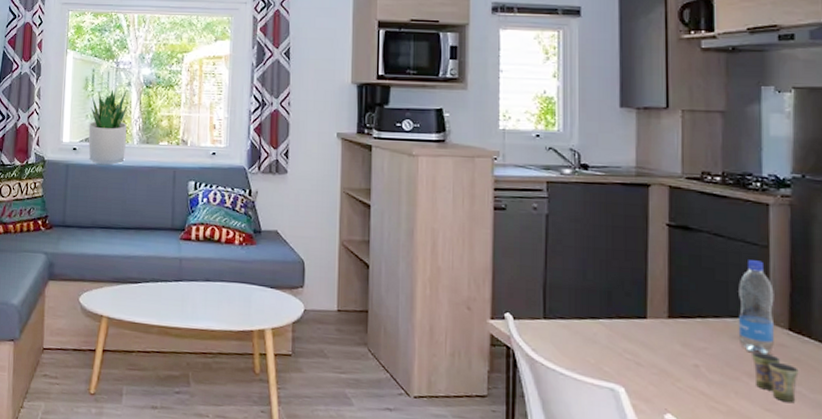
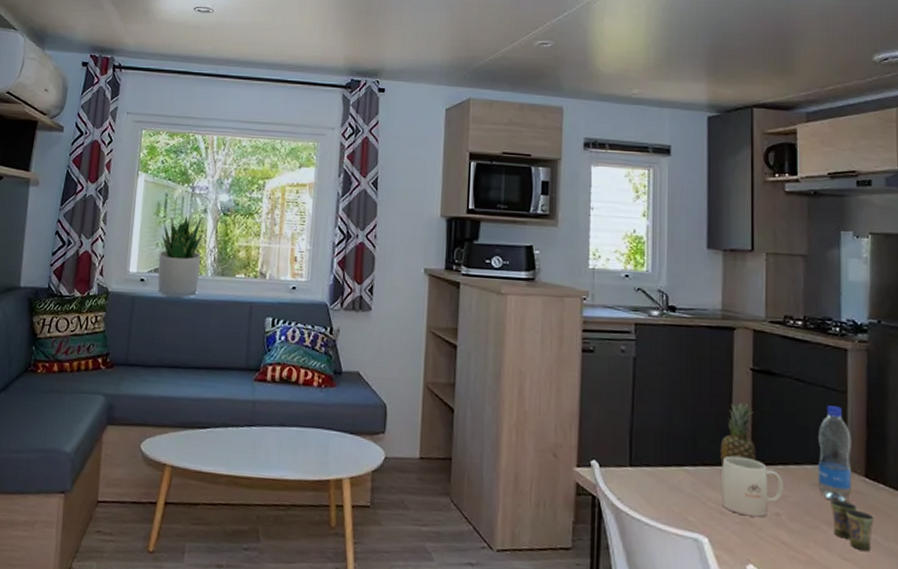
fruit: none [636,257,673,318] -> present [720,403,756,466]
mug: none [636,309,703,369] -> present [720,455,784,517]

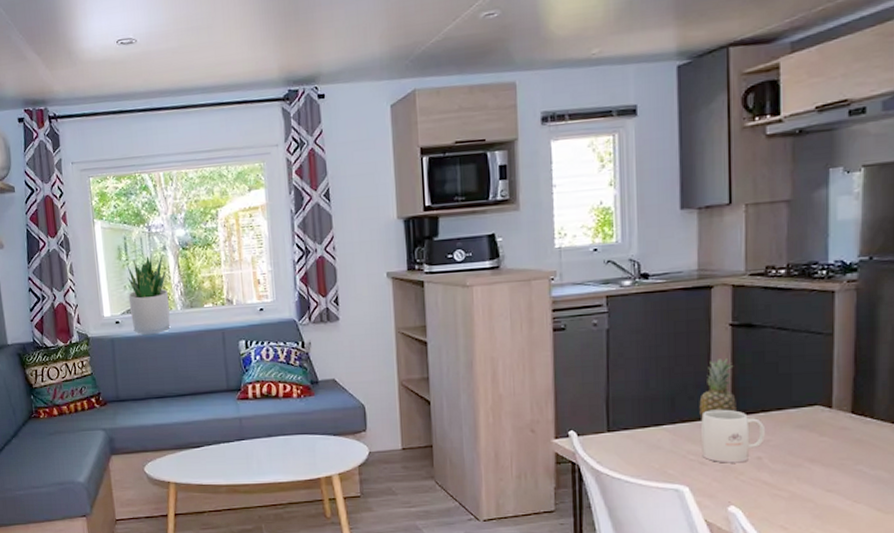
bottle: present [817,405,852,502] -> none [801,349,838,439]
cup: present [831,499,874,551] -> none [814,437,860,481]

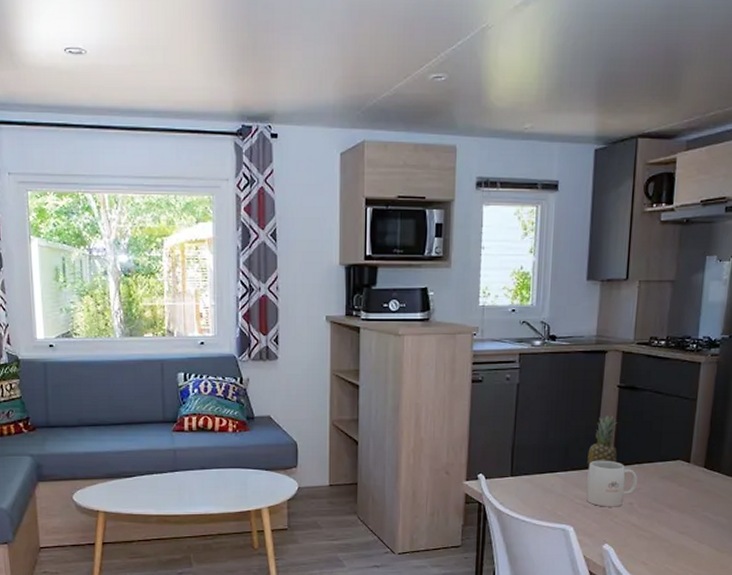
planter: present [126,253,171,335] -> none [64,277,108,361]

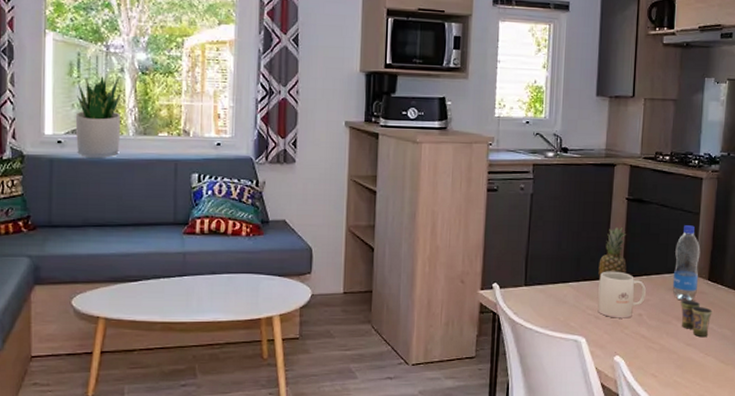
planter: none [64,277,108,361] -> present [75,74,121,159]
bottle: none [665,412,697,489] -> present [672,225,700,301]
cup: none [674,488,708,524] -> present [681,299,712,337]

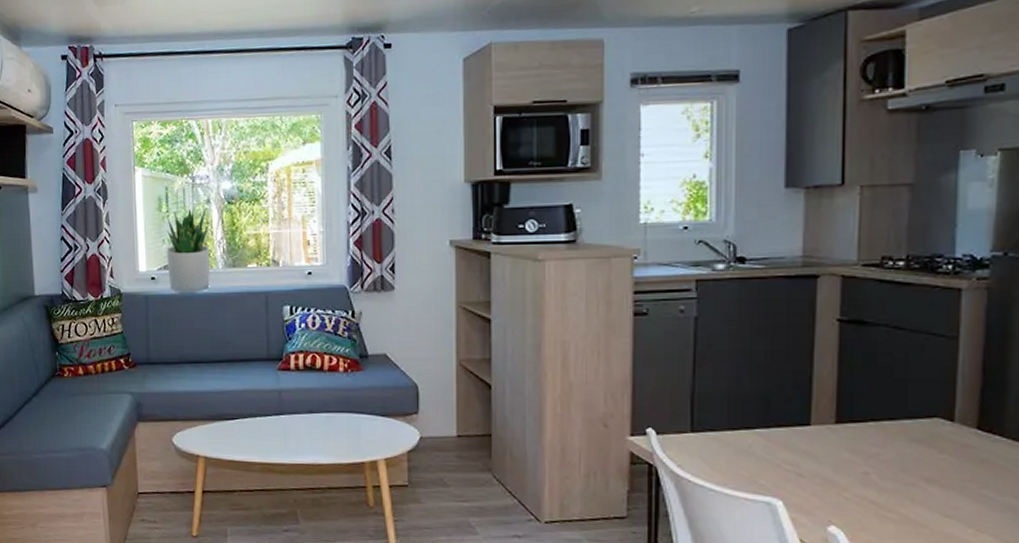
mug: present [597,271,647,319] -> none [798,415,876,477]
fruit: present [598,227,627,280] -> none [798,358,842,426]
bottle: present [672,225,700,301] -> none [917,354,962,457]
cup: present [681,299,712,337] -> none [932,454,986,506]

